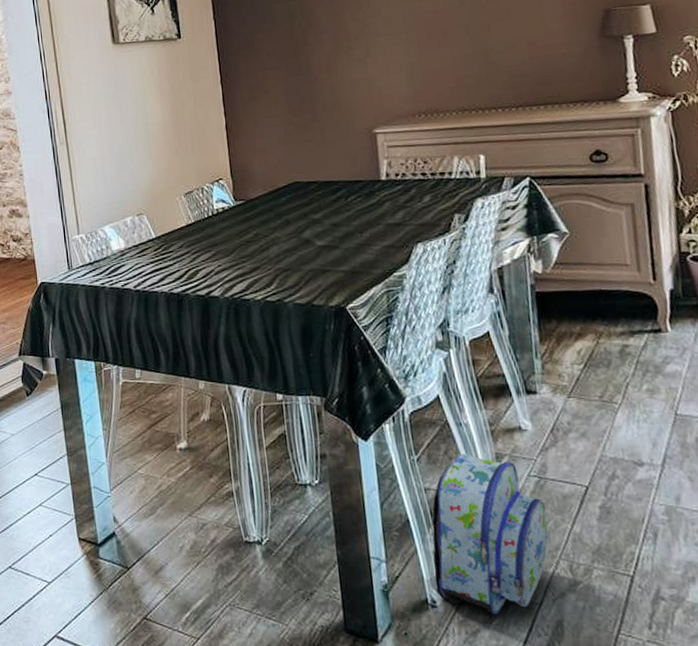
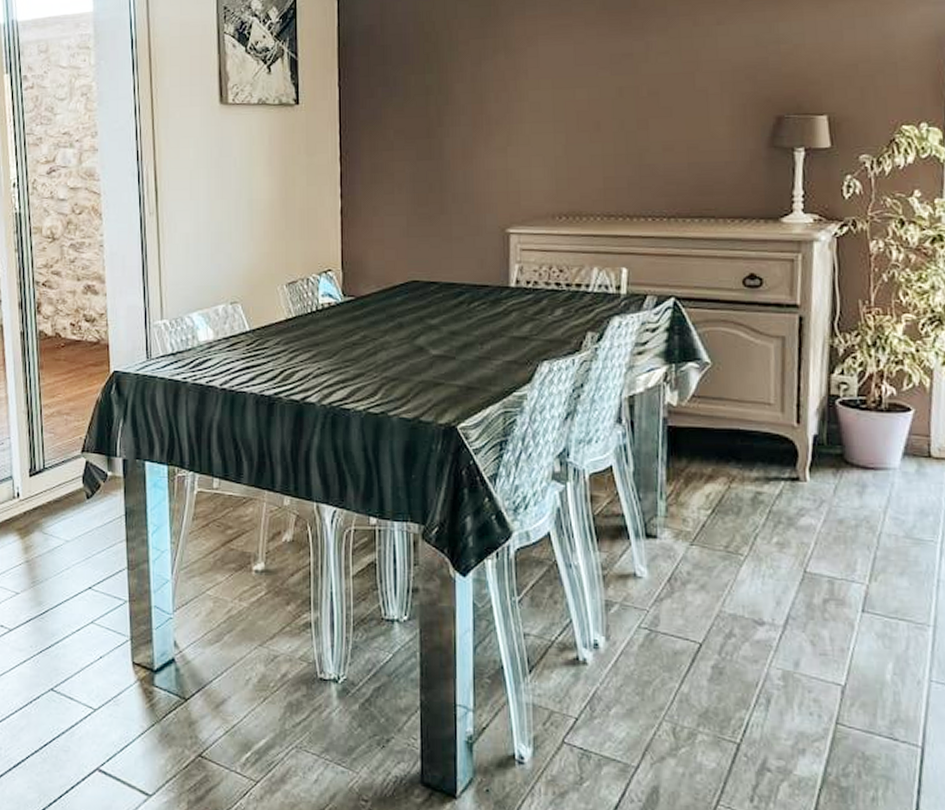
backpack: present [432,454,548,615] -> none [525,598,654,776]

